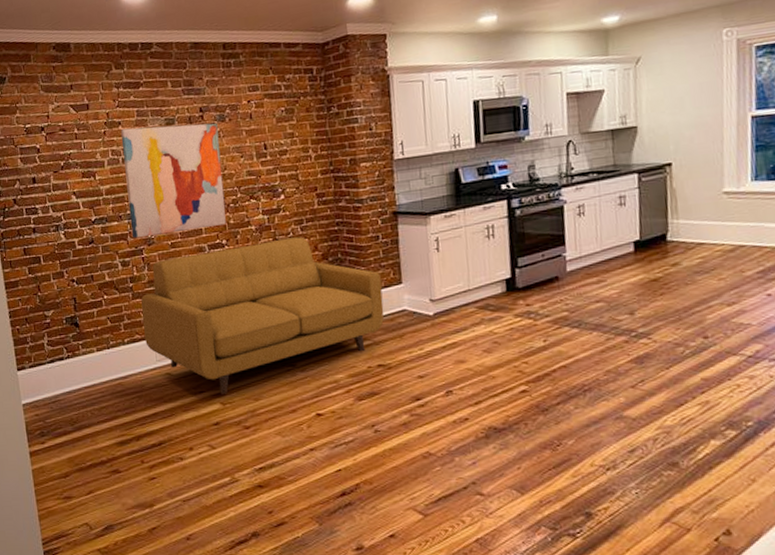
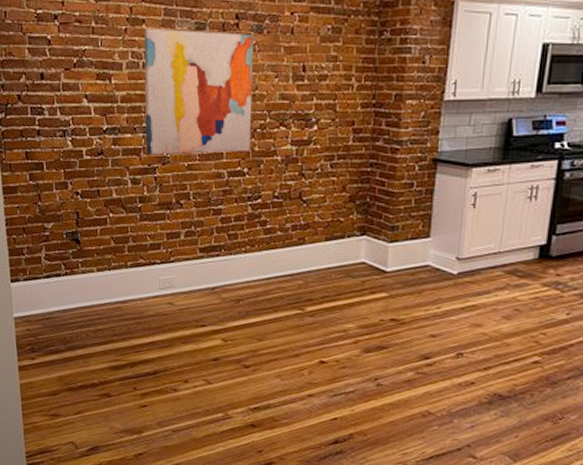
sofa: present [140,237,384,394] -> none [148,174,408,331]

